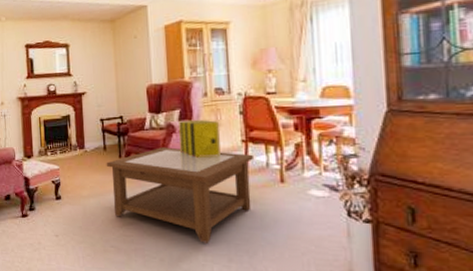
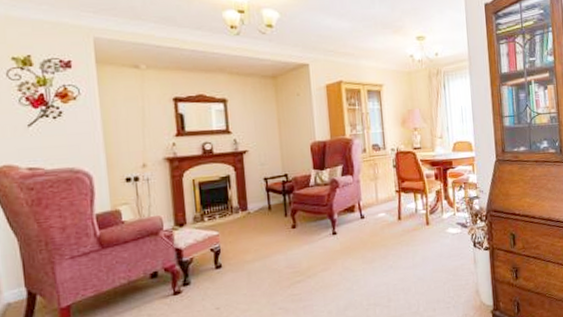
coffee table: present [106,147,255,243] -> none [271,202,406,289]
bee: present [179,119,221,158] -> none [342,173,379,210]

